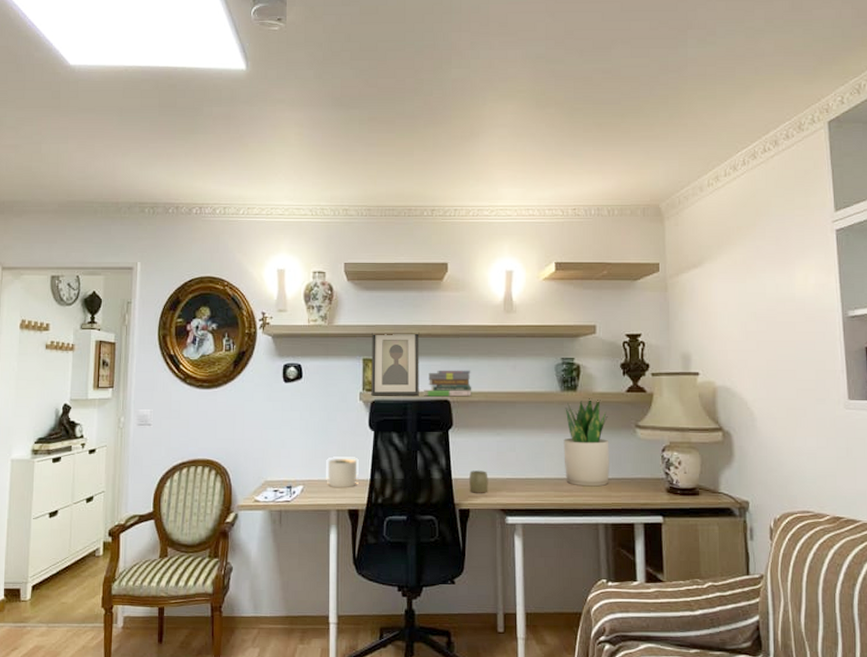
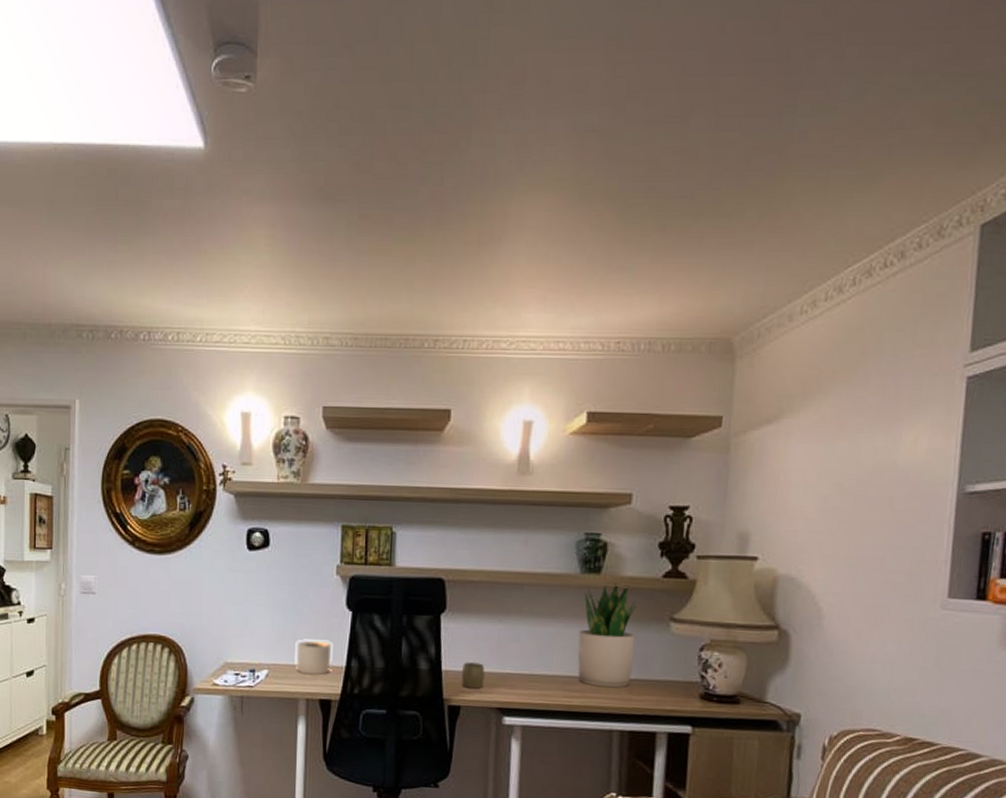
picture frame: present [371,333,419,396] -> none [350,494,411,572]
books: present [424,370,472,397] -> none [413,542,472,576]

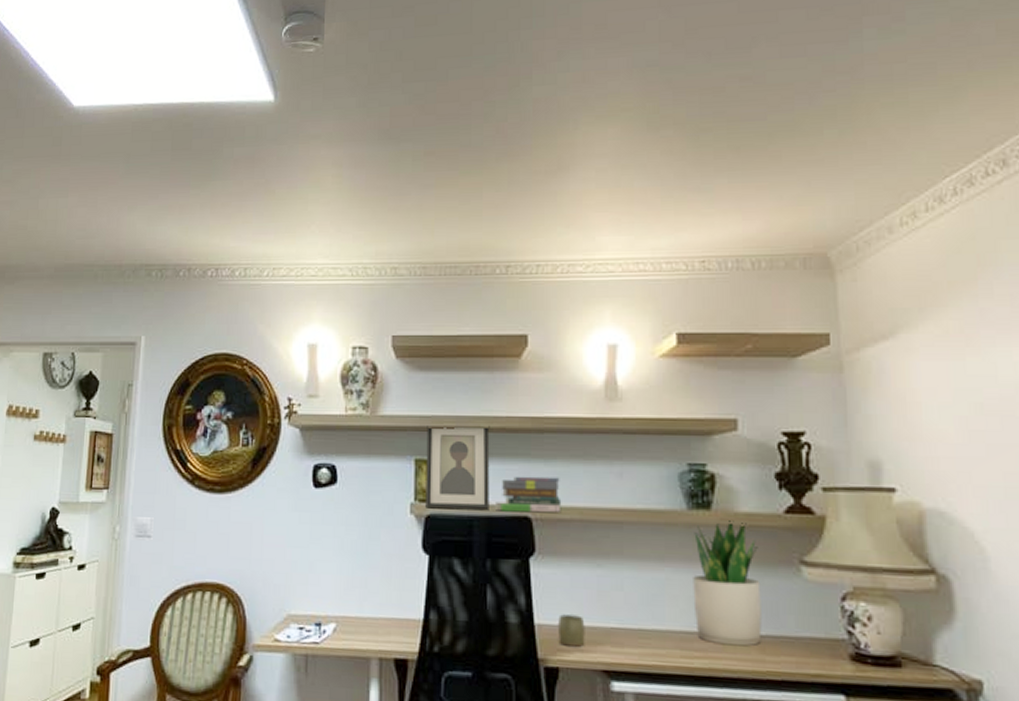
planter: present [296,640,332,676] -> none [367,589,407,630]
picture frame: none [350,494,411,572] -> present [425,425,490,510]
books: none [413,542,472,576] -> present [496,476,562,513]

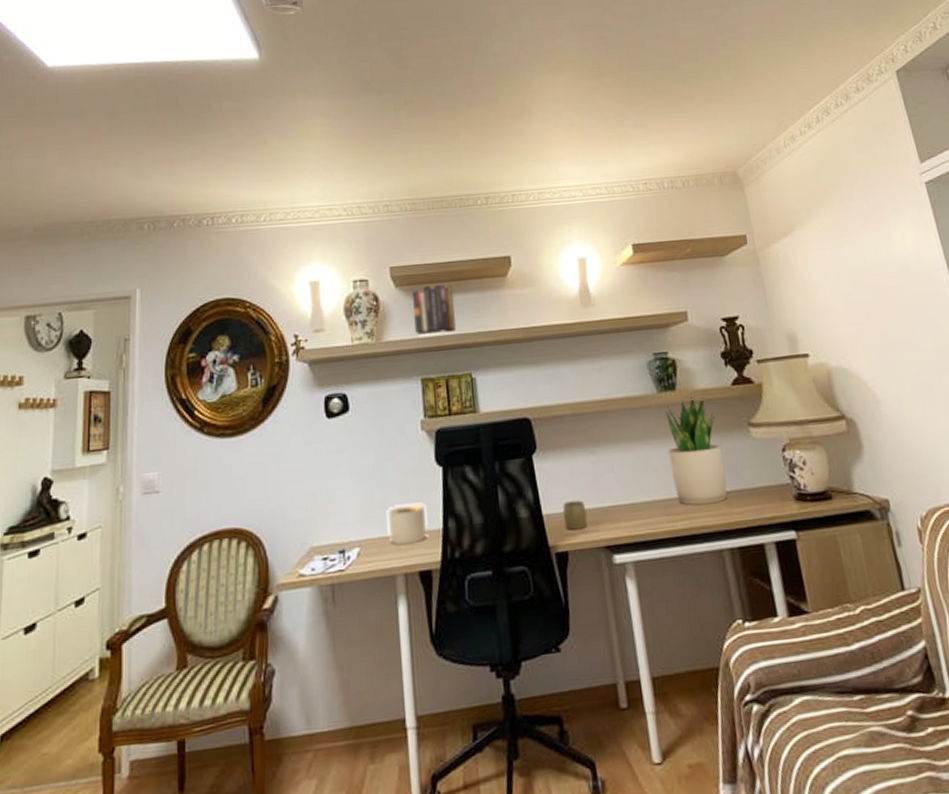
planter: none [367,589,407,630] -> present [388,504,427,546]
books: none [413,359,460,414] -> present [412,283,456,336]
picture frame: present [425,425,490,510] -> none [429,342,493,423]
books: present [496,476,562,513] -> none [498,379,555,417]

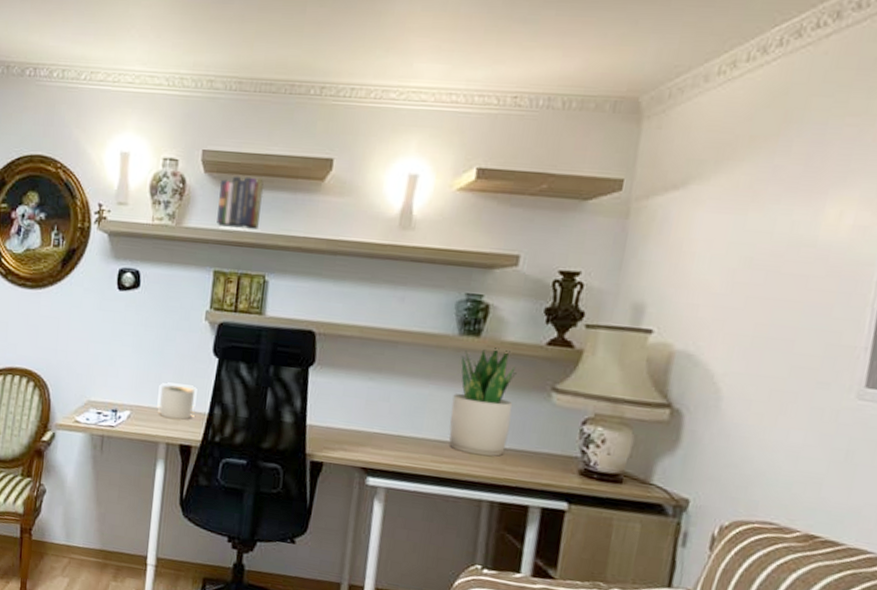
mug: present [563,500,588,530] -> none [326,418,352,447]

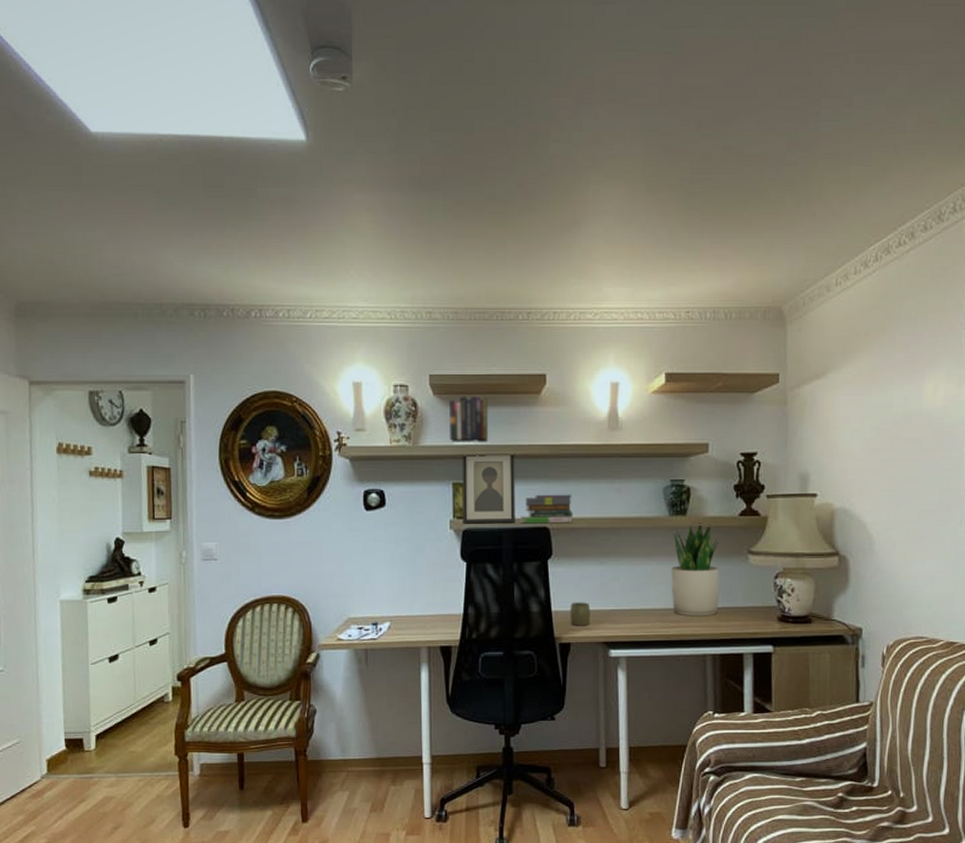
planter: present [159,385,195,421] -> none [416,591,449,624]
picture frame: none [219,240,285,322] -> present [462,454,515,524]
books: none [284,293,346,329] -> present [521,494,573,524]
mug: none [326,418,352,447] -> present [570,602,591,626]

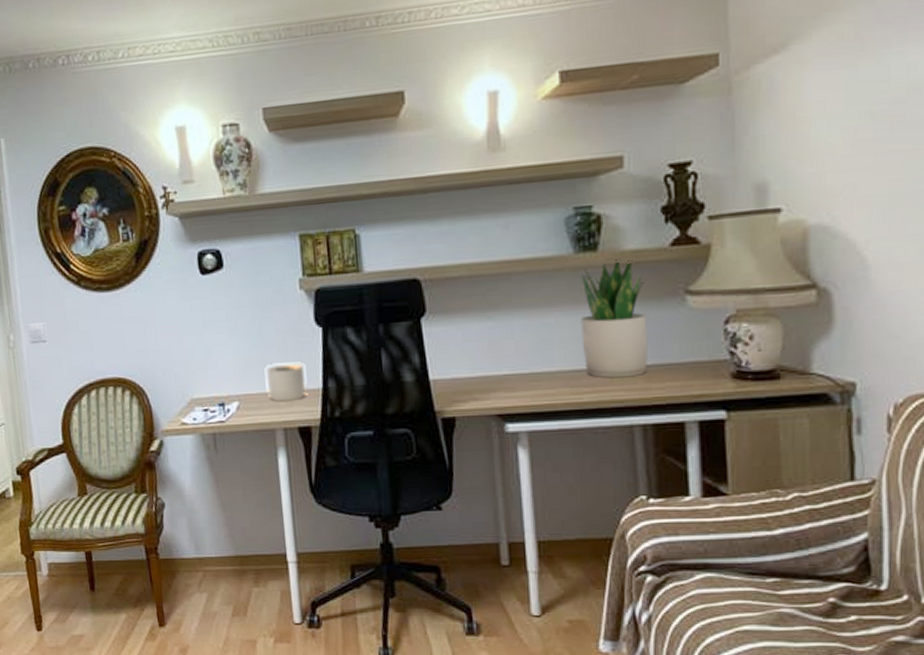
planter: none [416,591,449,624] -> present [266,363,307,402]
books: present [450,396,489,443] -> none [288,126,338,187]
picture frame: present [462,454,515,524] -> none [308,195,378,282]
books: present [521,494,573,524] -> none [384,236,450,277]
mug: present [570,602,591,626] -> none [452,367,479,397]

